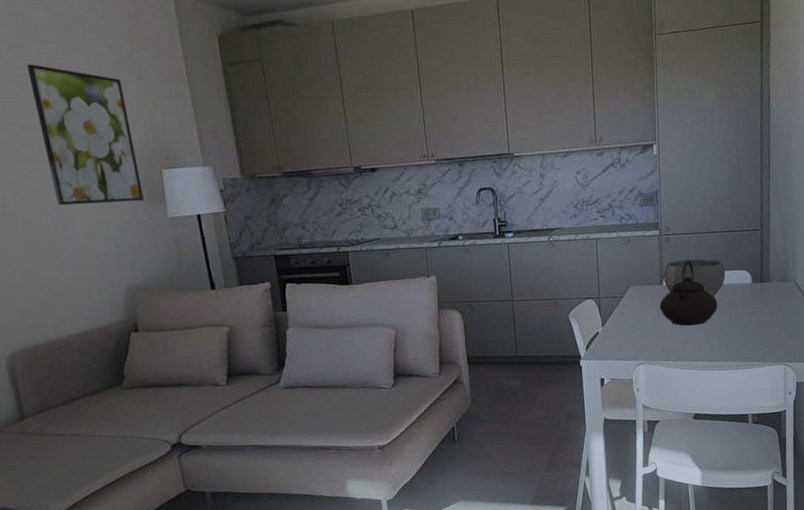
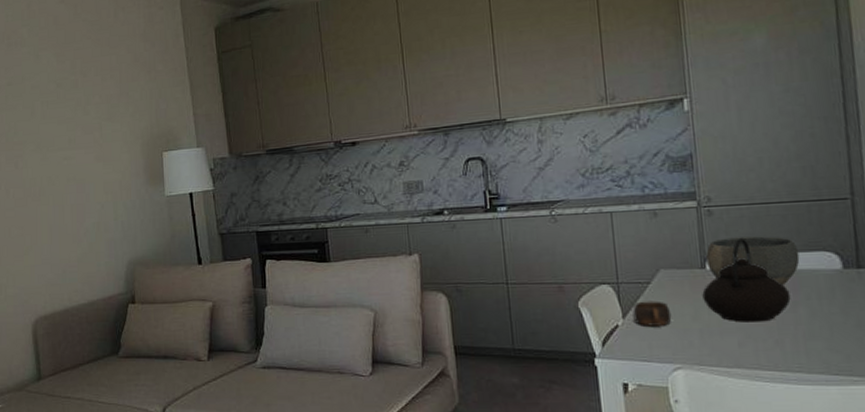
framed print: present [26,64,144,206] -> none [65,67,146,187]
cup: none [609,311,638,332] -> present [632,301,672,326]

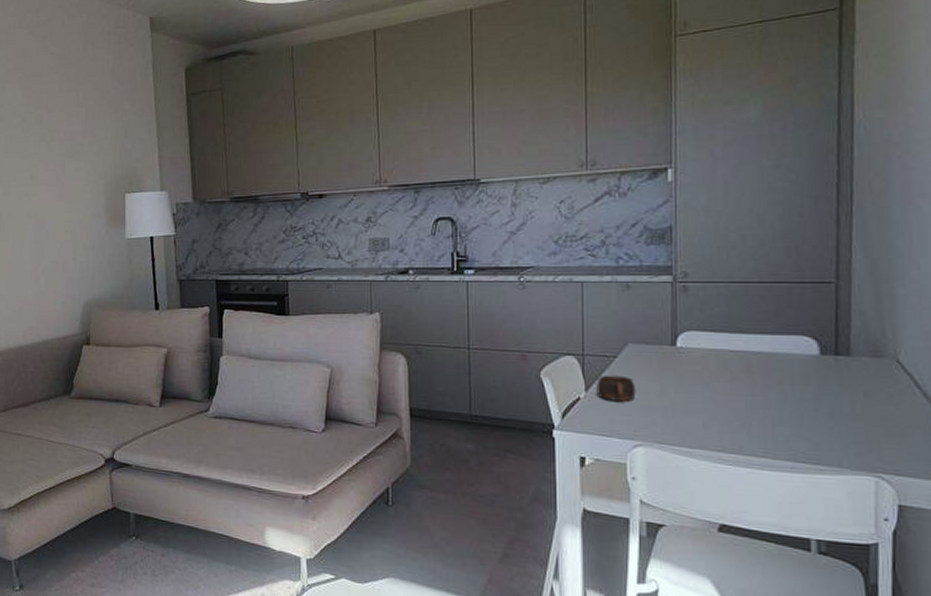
teapot: present [702,237,791,322] -> none [670,316,762,404]
bowl: present [706,236,800,286] -> none [678,315,776,368]

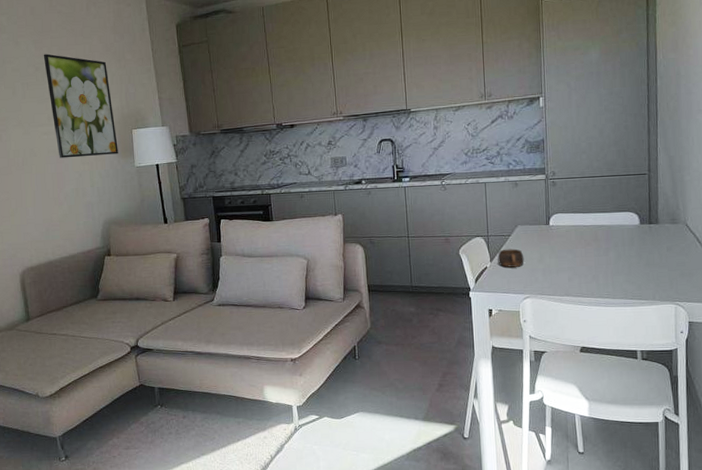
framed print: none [31,101,108,225] -> present [43,54,118,159]

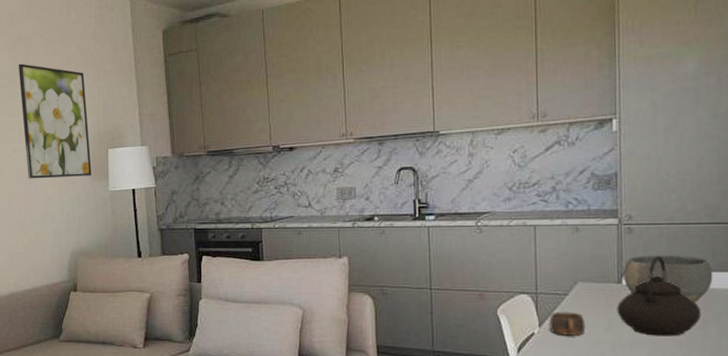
teapot: none [546,202,605,264] -> present [617,255,701,336]
bowl: none [550,201,612,237] -> present [623,255,713,303]

